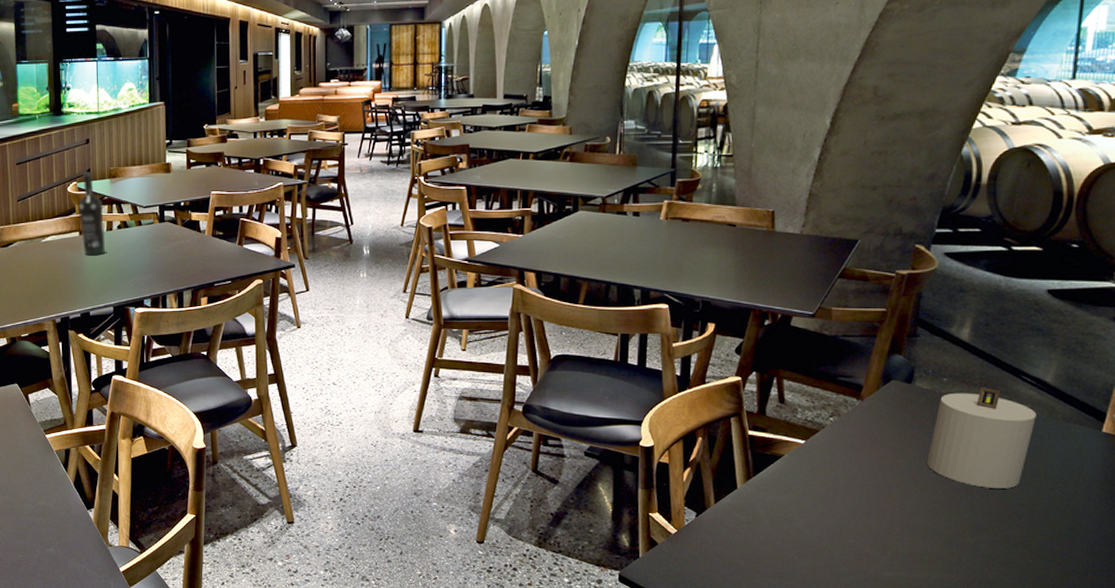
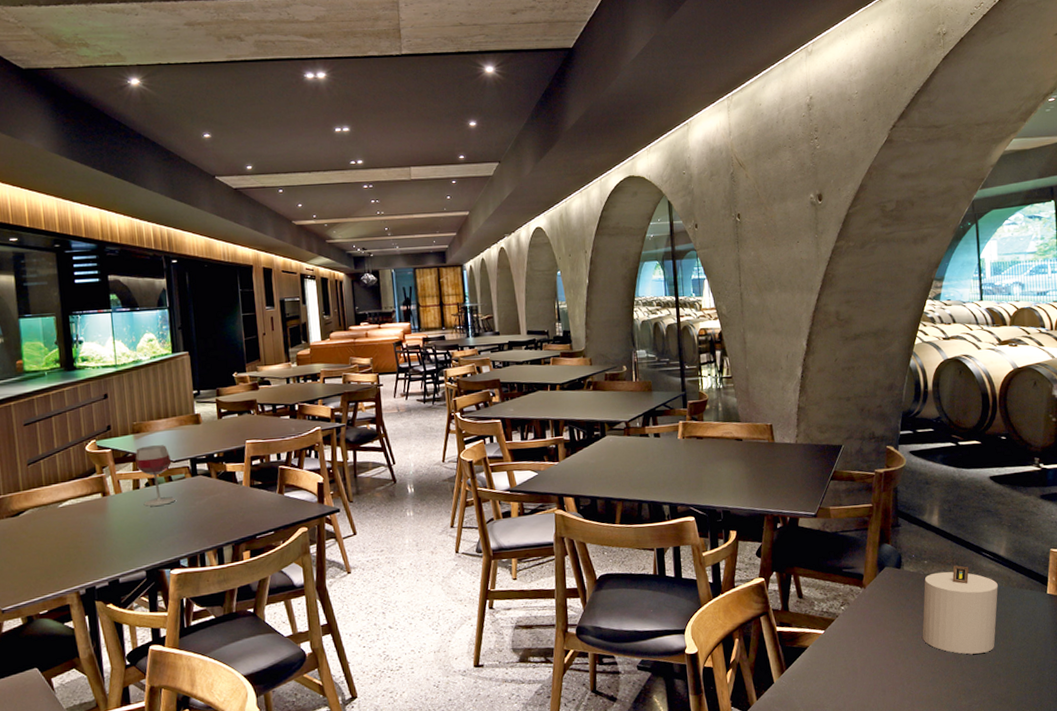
wine bottle: present [78,171,106,256] -> none [99,428,134,518]
wineglass: none [110,191,143,247] -> present [135,445,175,506]

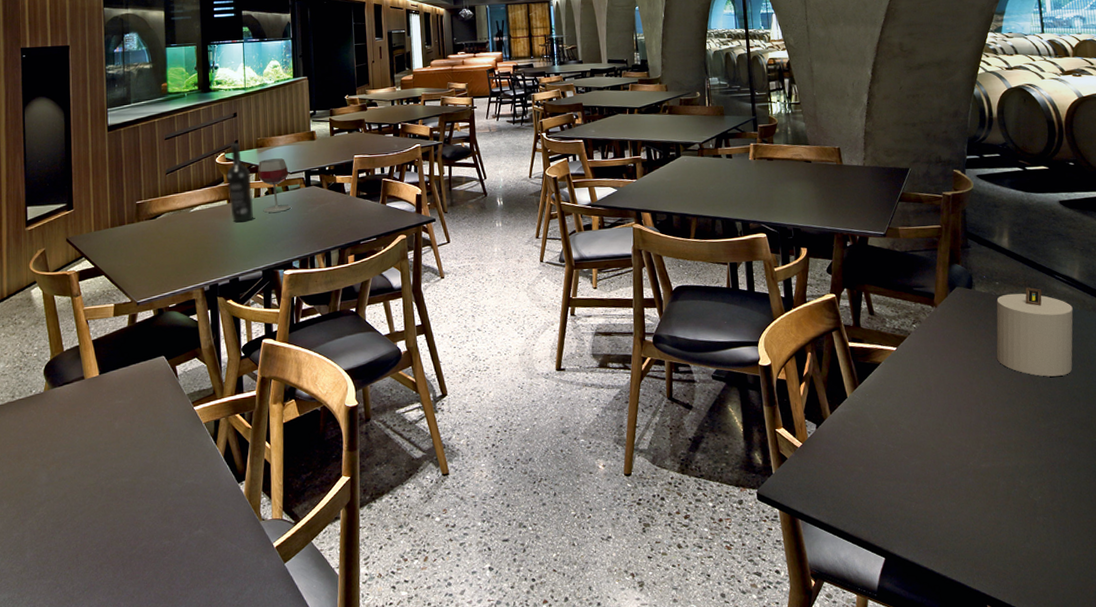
wine bottle: none [99,428,134,518] -> present [226,143,254,223]

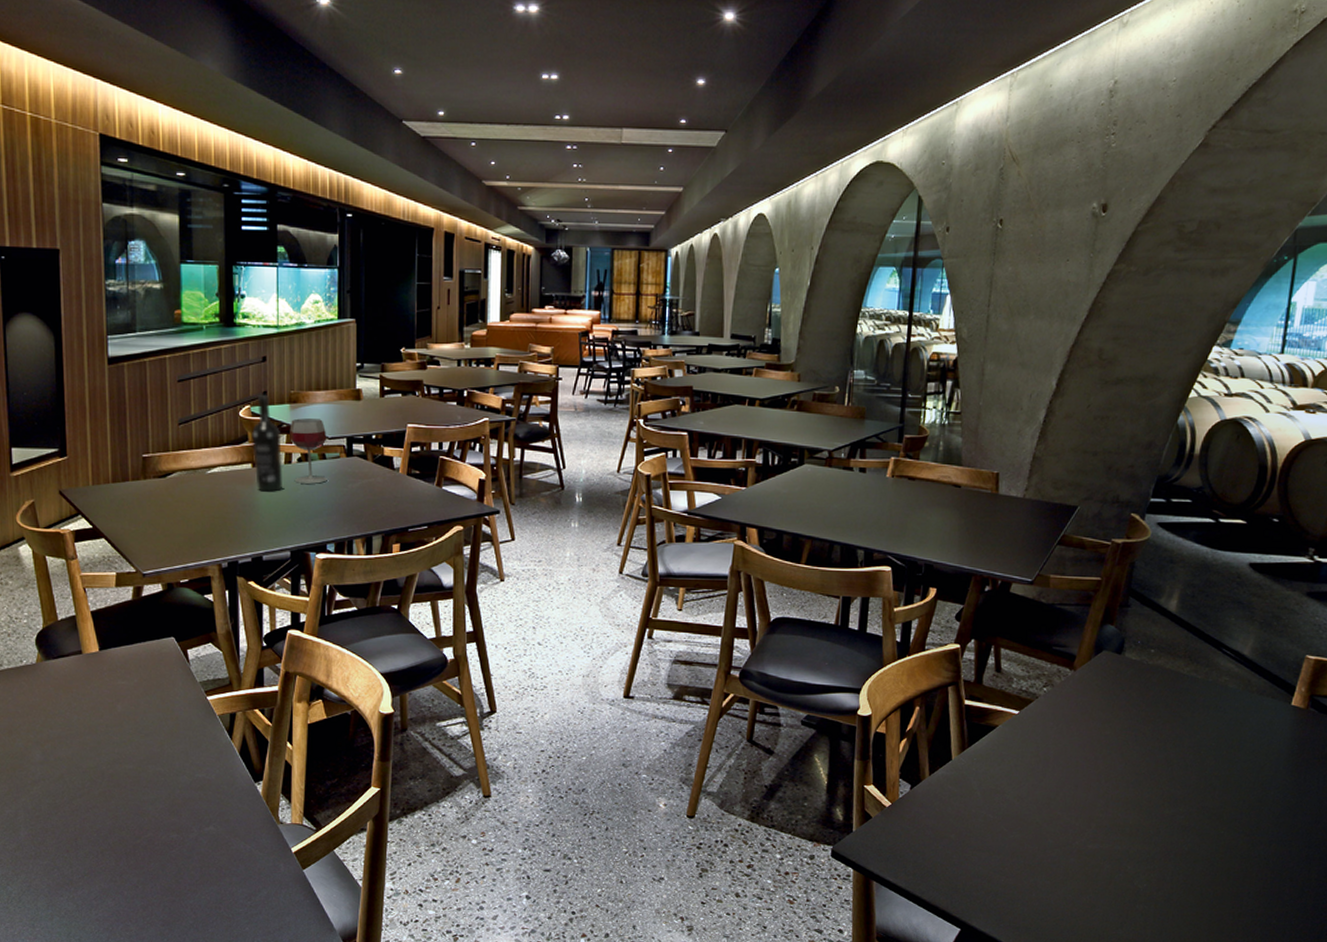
candle: present [996,287,1073,377] -> none [1132,659,1234,761]

